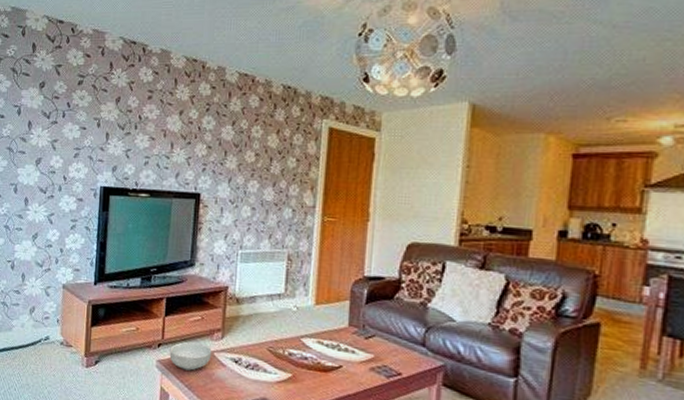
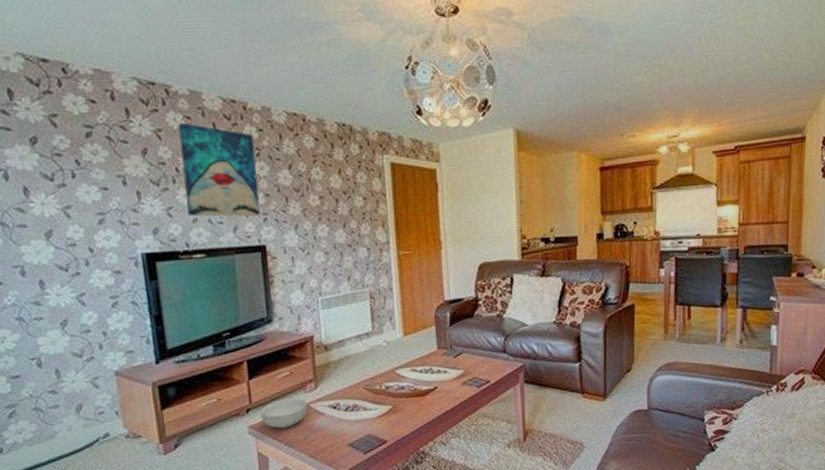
wall art: none [141,77,206,166] -> present [178,122,260,217]

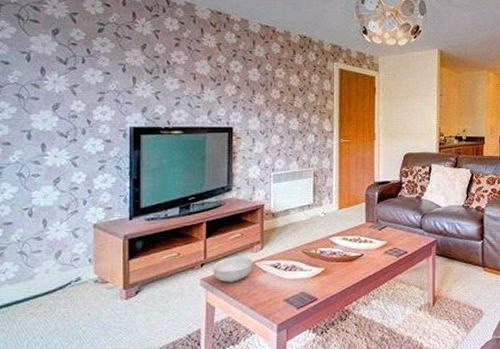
wall art: present [178,122,260,217] -> none [172,26,232,104]

